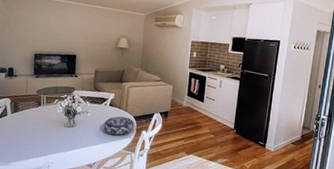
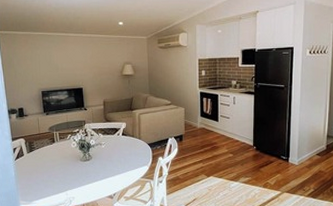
decorative bowl: present [103,116,135,136] -> none [119,145,150,165]

